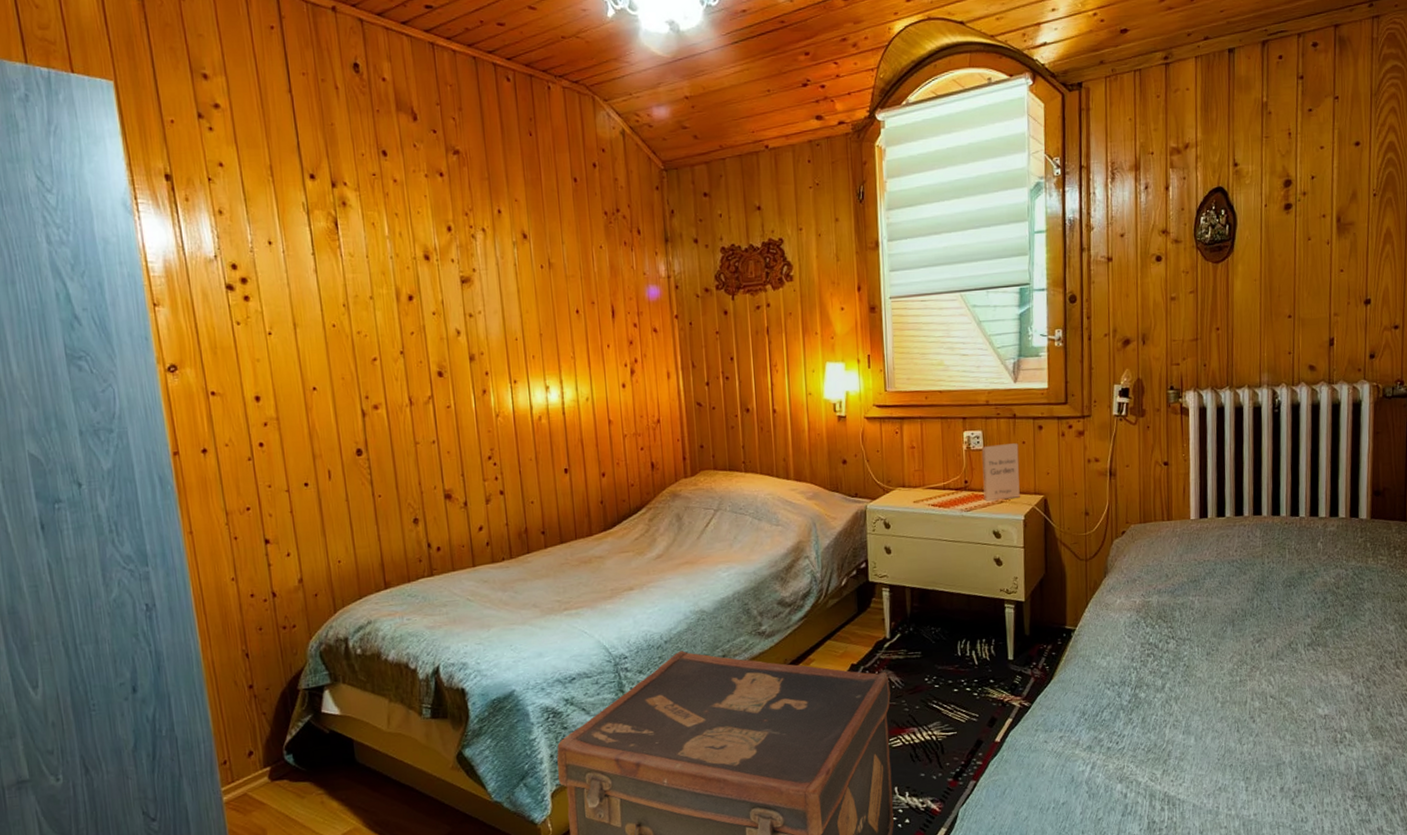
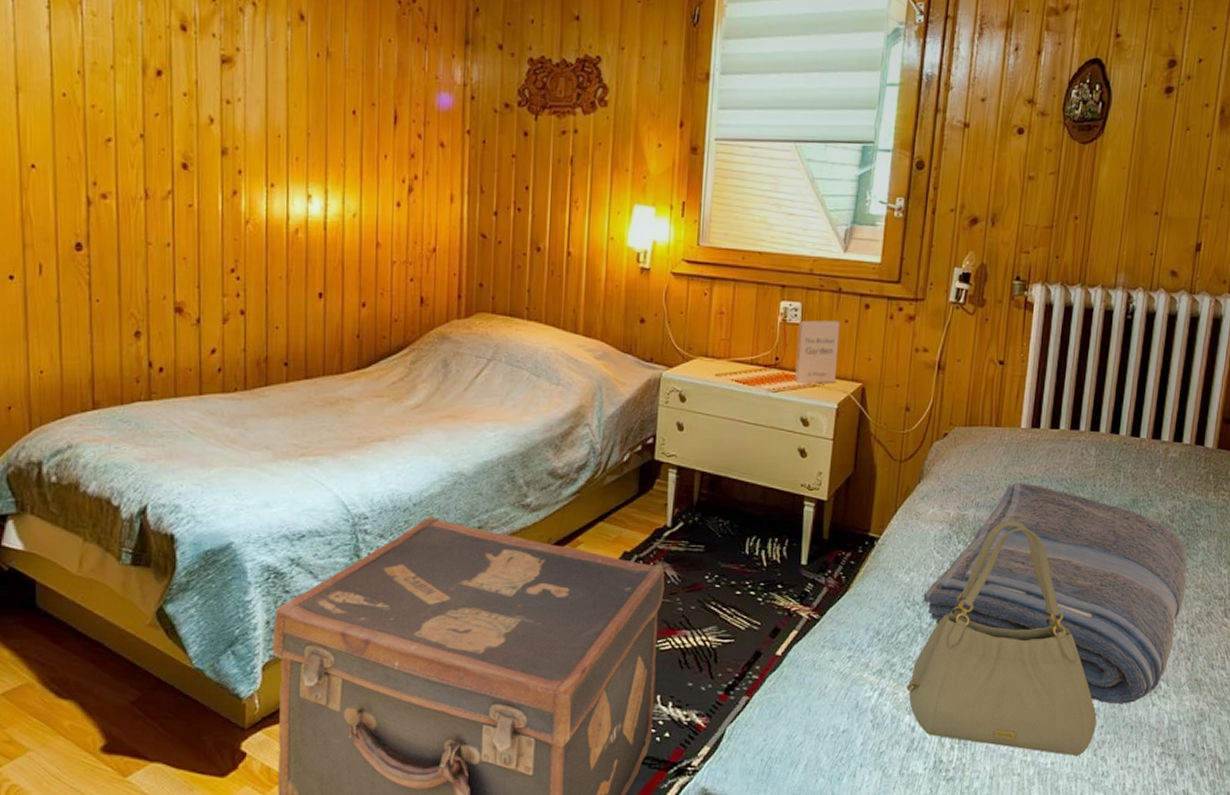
handbag: none [1115,601,1291,807] -> present [906,520,1097,756]
towel: none [1120,567,1358,757] -> present [923,481,1187,704]

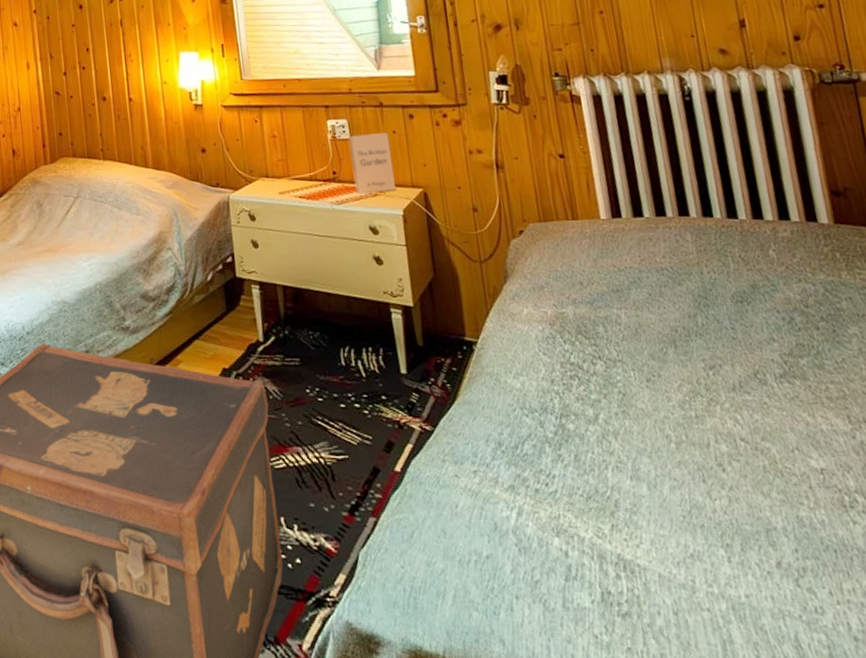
handbag: present [906,520,1097,756] -> none [546,315,790,588]
towel: present [923,481,1187,704] -> none [539,274,857,523]

